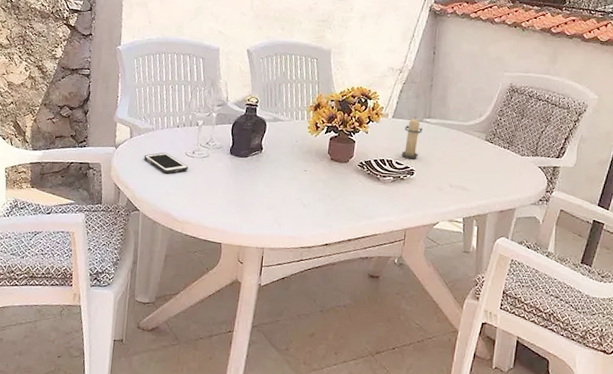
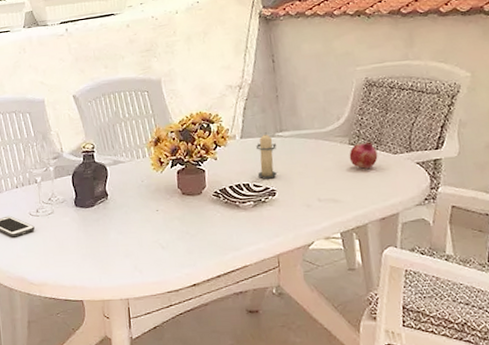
fruit: none [483,140,508,165] -> present [349,141,378,169]

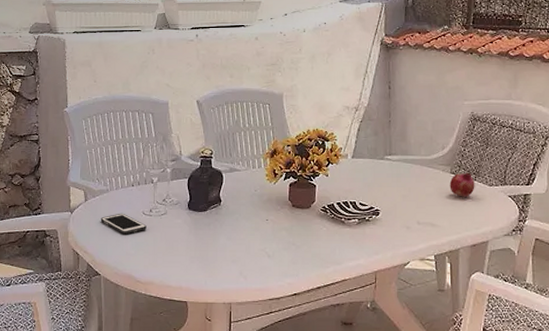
candle: present [255,132,278,178] -> none [364,154,384,198]

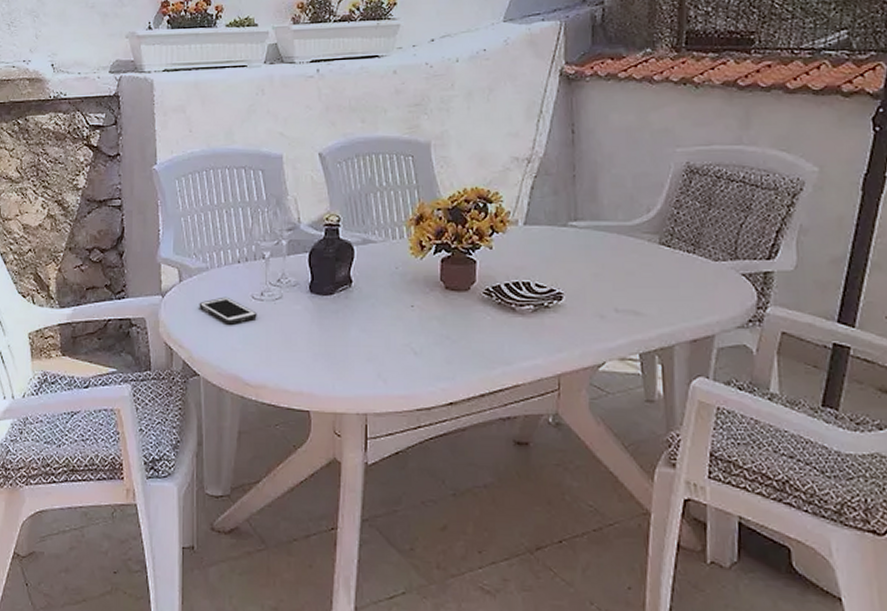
fruit: present [449,172,475,197] -> none [658,242,694,276]

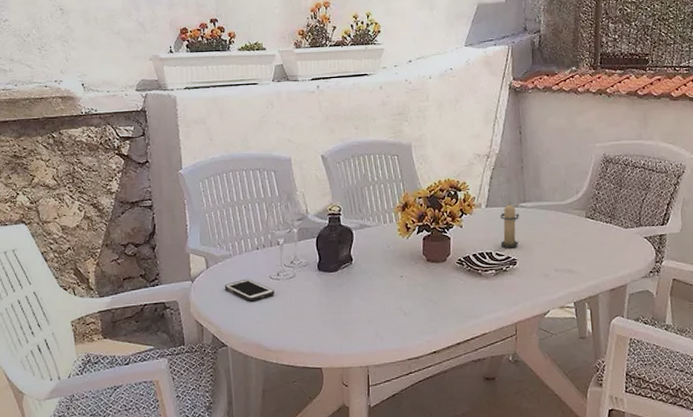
candle: none [541,220,568,277] -> present [499,202,520,247]

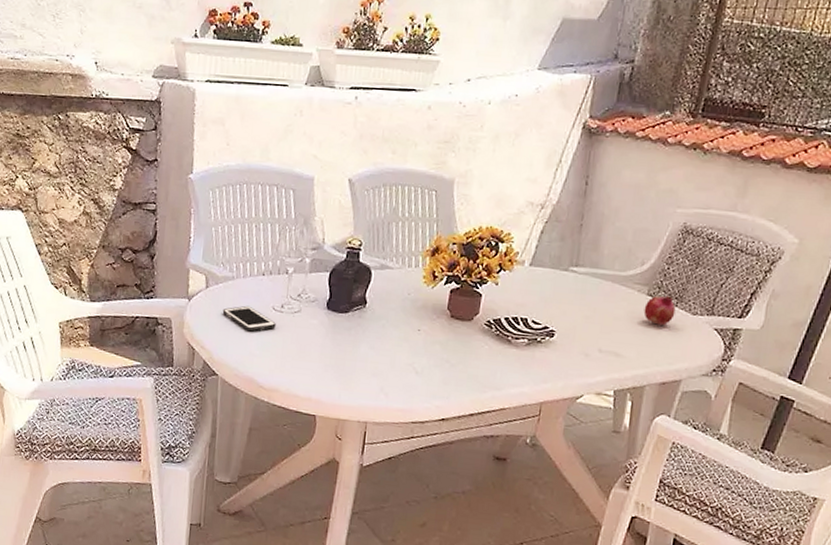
candle: present [499,202,520,247] -> none [539,264,567,317]
fruit: none [585,215,611,241] -> present [643,295,676,326]

